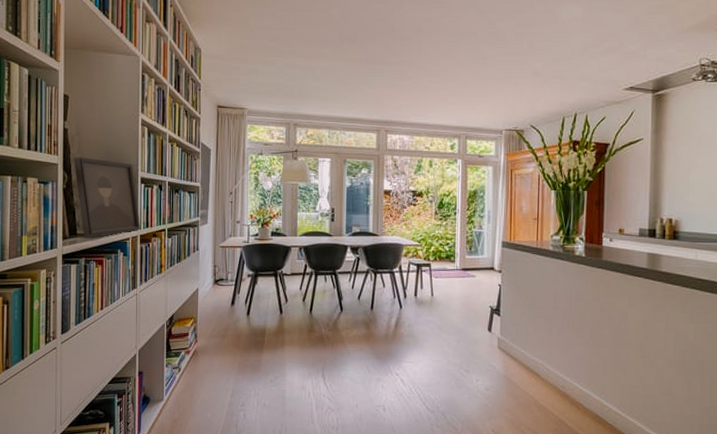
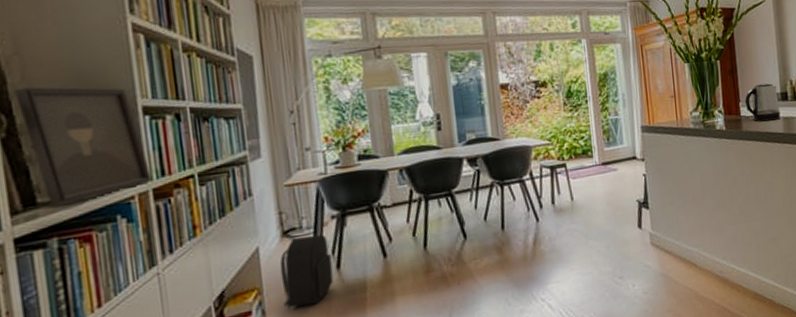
backpack: none [208,282,244,338] -> present [279,234,334,309]
kettle: none [608,217,646,256] -> present [745,83,781,123]

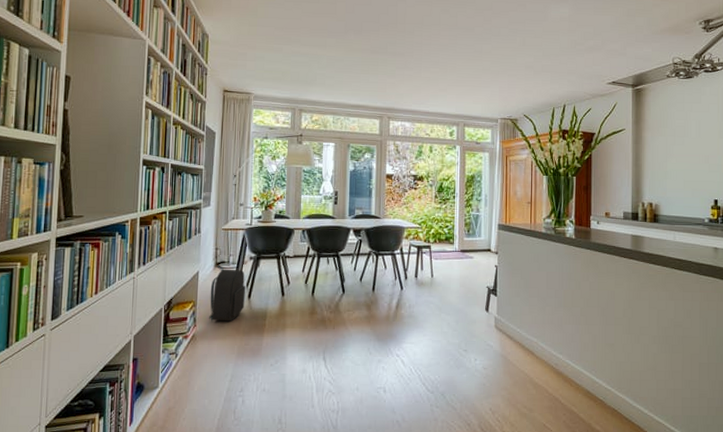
picture frame: present [14,87,153,206] -> none [72,138,141,219]
kettle: present [745,83,781,123] -> none [596,202,629,238]

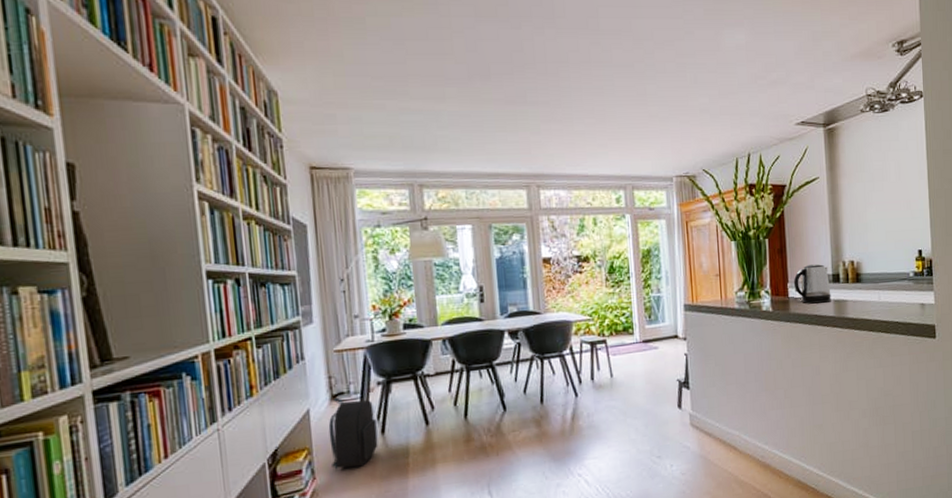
kettle: none [596,202,629,238] -> present [793,263,831,305]

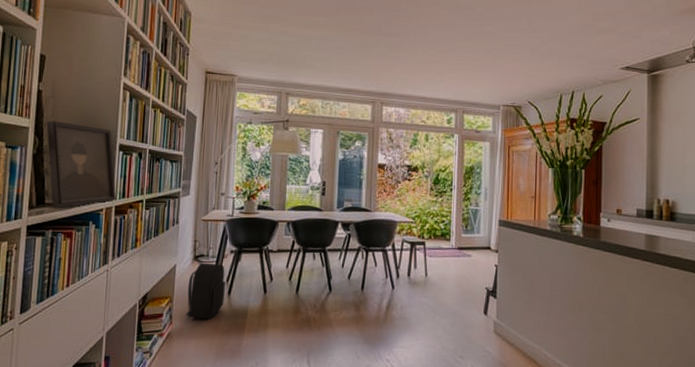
picture frame: none [94,250,215,361] -> present [46,120,117,207]
kettle: present [793,263,831,305] -> none [606,197,643,237]

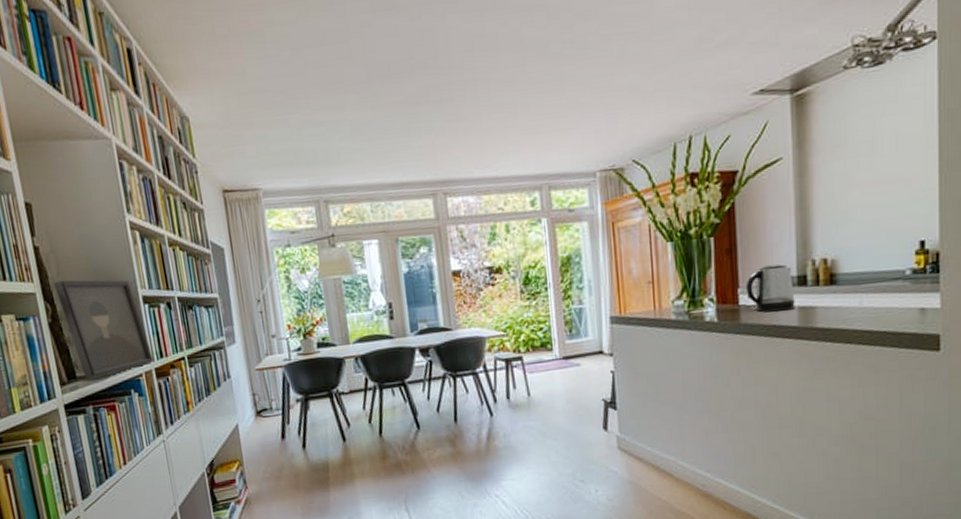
backpack: present [185,258,225,320] -> none [255,414,301,481]
kettle: none [606,197,643,237] -> present [745,264,795,313]

